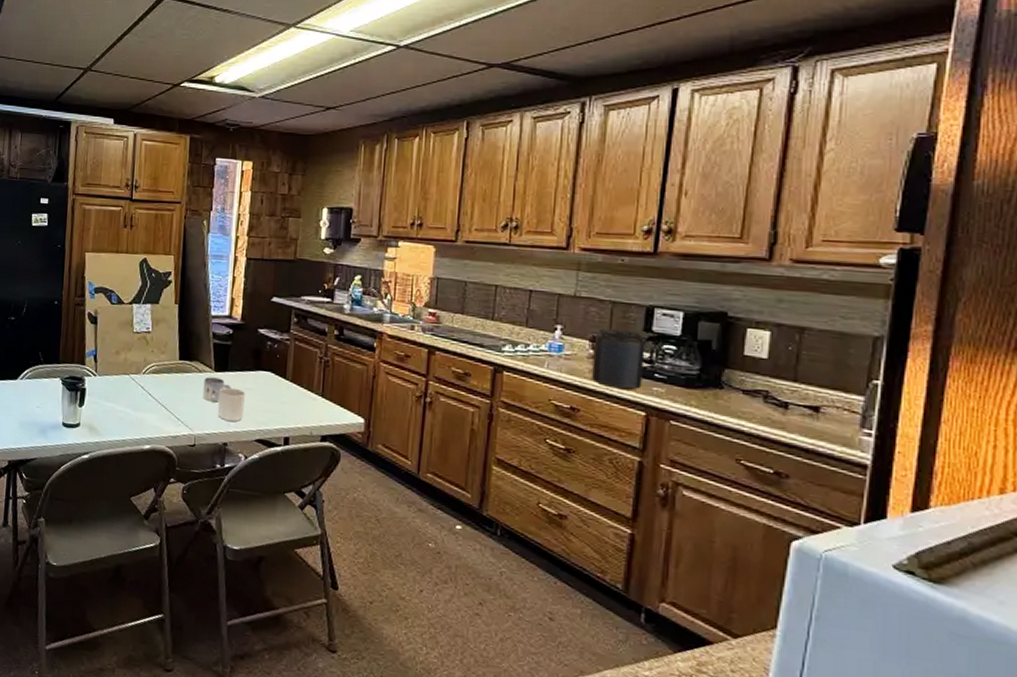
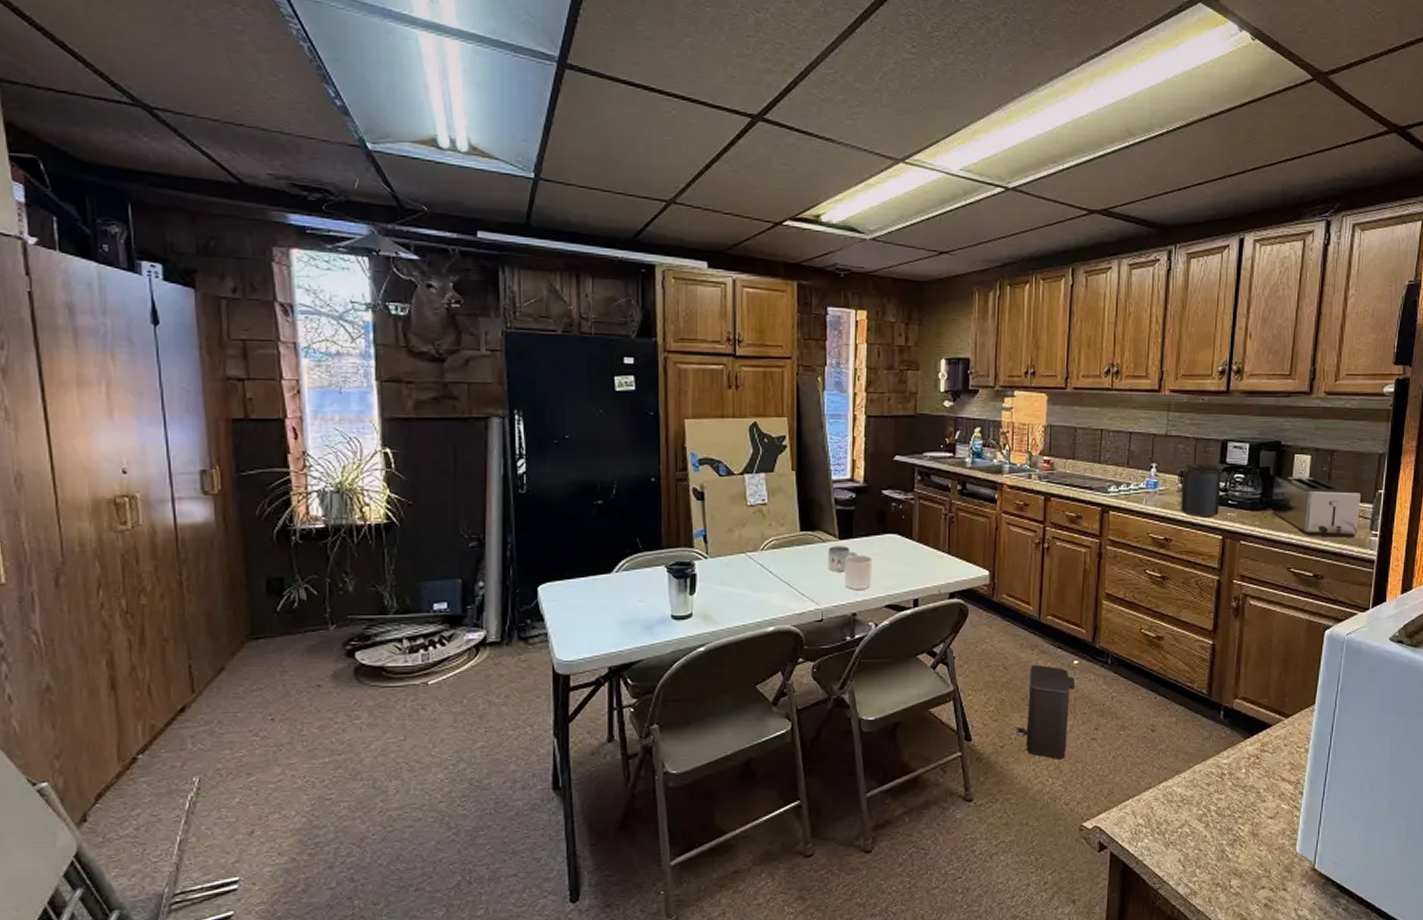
pedal bin: none [387,522,457,629] -> present [1016,664,1075,759]
toaster: none [713,350,845,434] -> present [1271,475,1361,538]

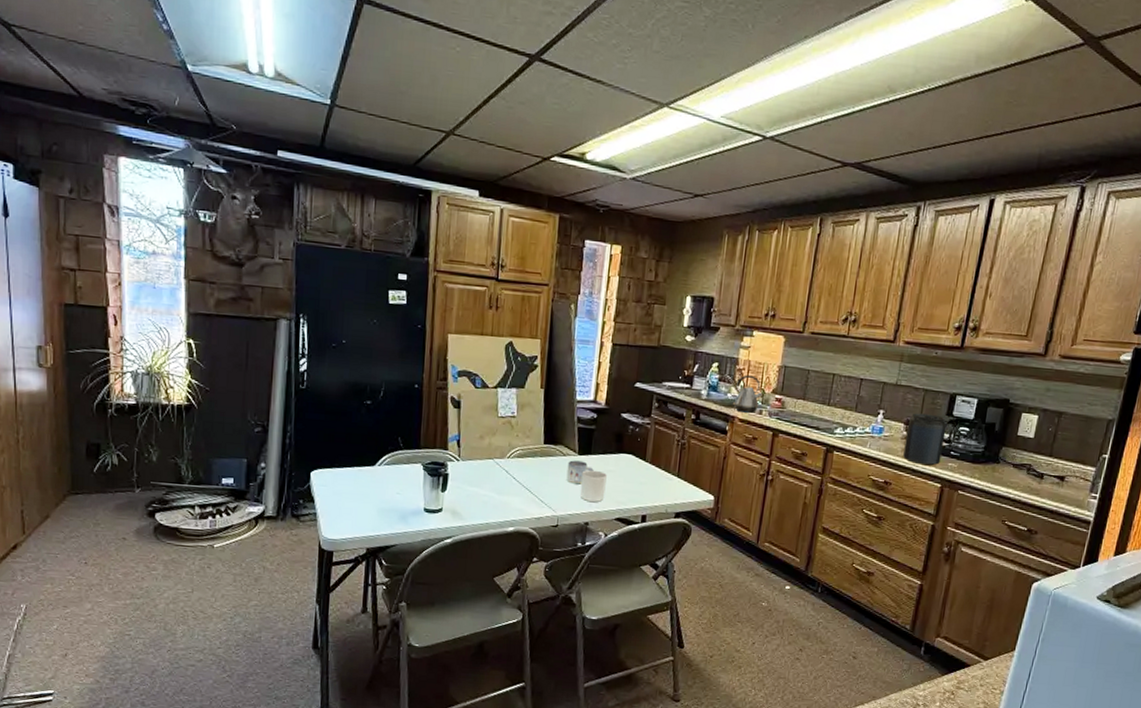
kettle: none [999,438,1031,478] -> present [732,375,764,413]
pedal bin: present [1016,664,1075,759] -> none [725,585,785,674]
toaster: present [1271,475,1361,538] -> none [992,431,1085,498]

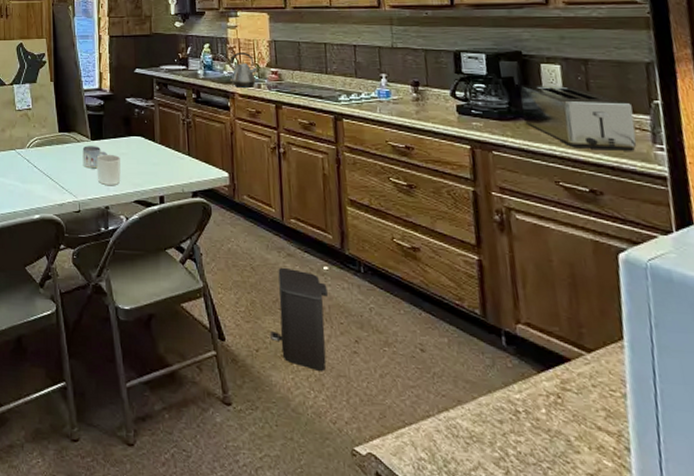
pedal bin: none [725,585,785,674] -> present [270,267,328,371]
soda can: present [903,413,947,466] -> none [415,74,463,127]
toaster: none [992,431,1085,498] -> present [519,85,637,151]

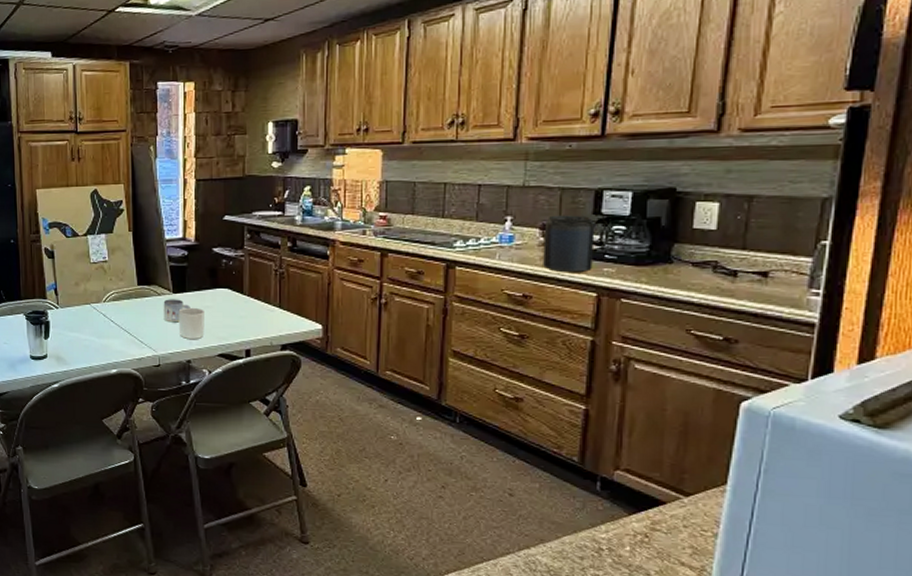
kettle: present [229,52,259,88] -> none [331,195,365,234]
pedal bin: present [270,267,328,371] -> none [354,418,418,514]
soda can: none [415,74,463,127] -> present [543,215,595,273]
toaster: present [519,85,637,151] -> none [663,225,794,296]

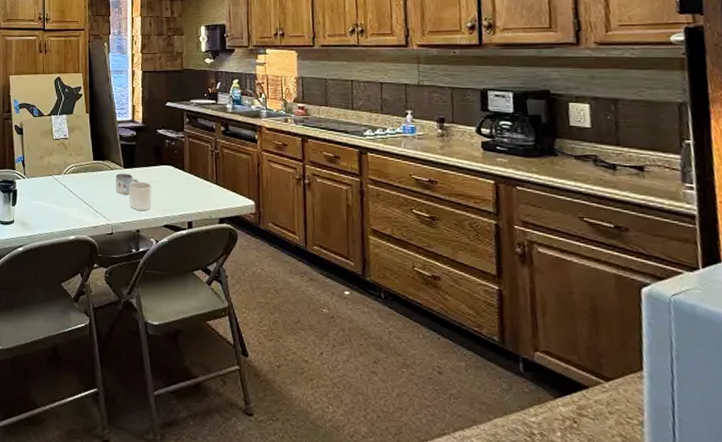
soda can: present [543,215,595,273] -> none [440,111,487,162]

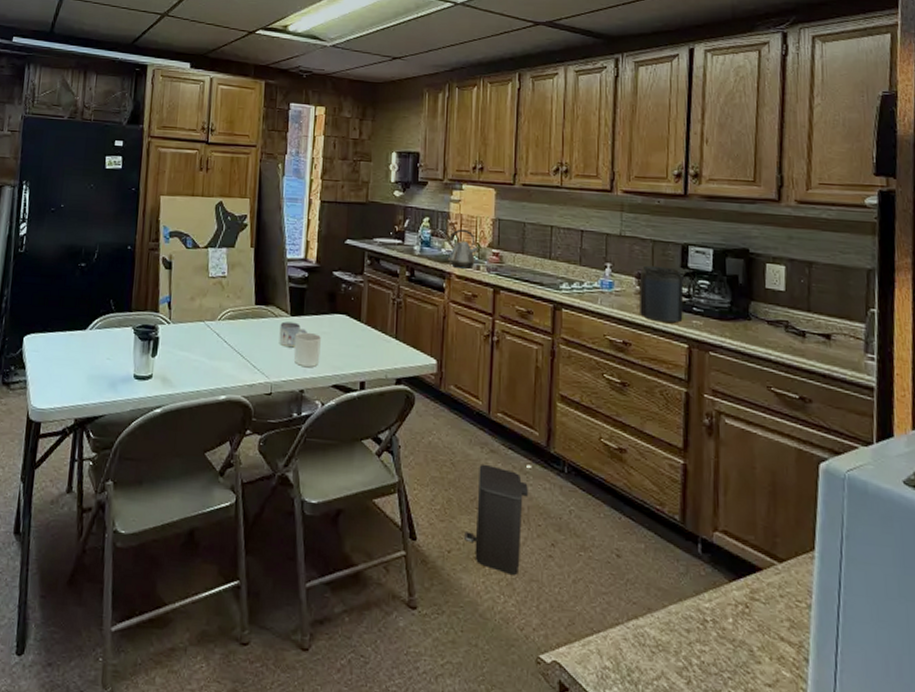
kettle: none [257,88,286,122] -> present [447,229,480,269]
pedal bin: none [291,290,348,388] -> present [464,464,528,575]
soda can: none [440,111,487,162] -> present [639,265,684,324]

